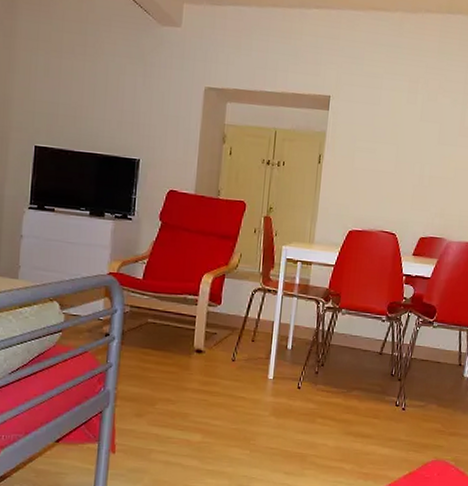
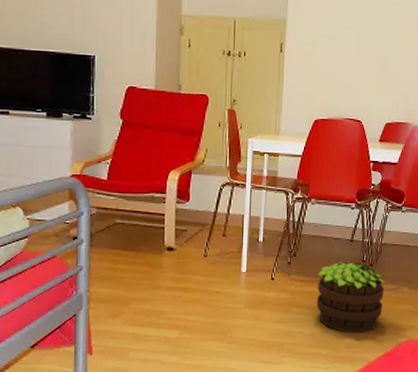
potted plant: none [341,374,414,450] -> present [316,261,385,333]

